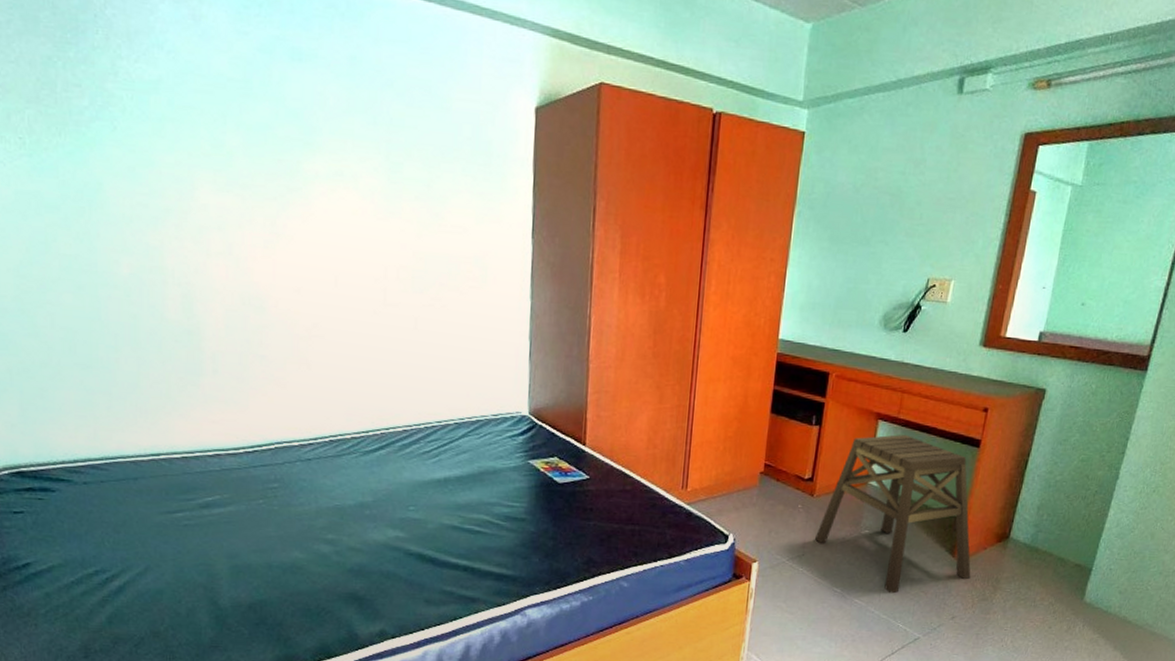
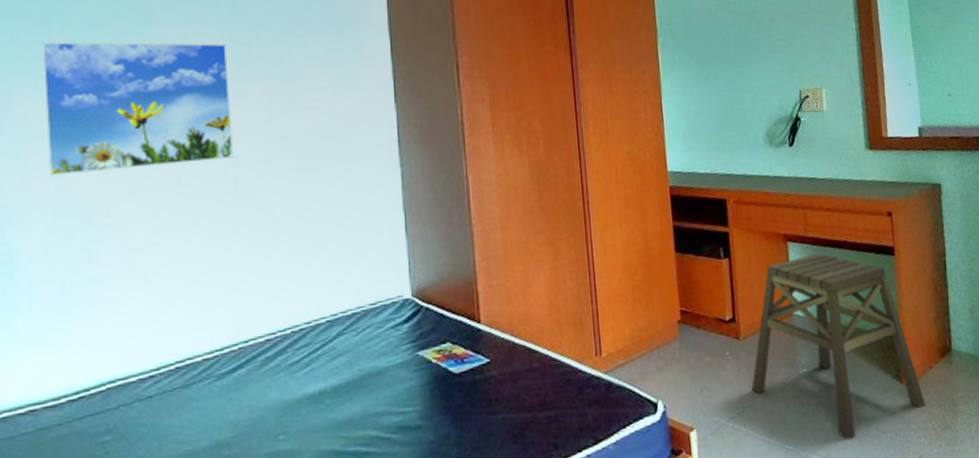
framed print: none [218,138,385,271] -> present [41,41,234,176]

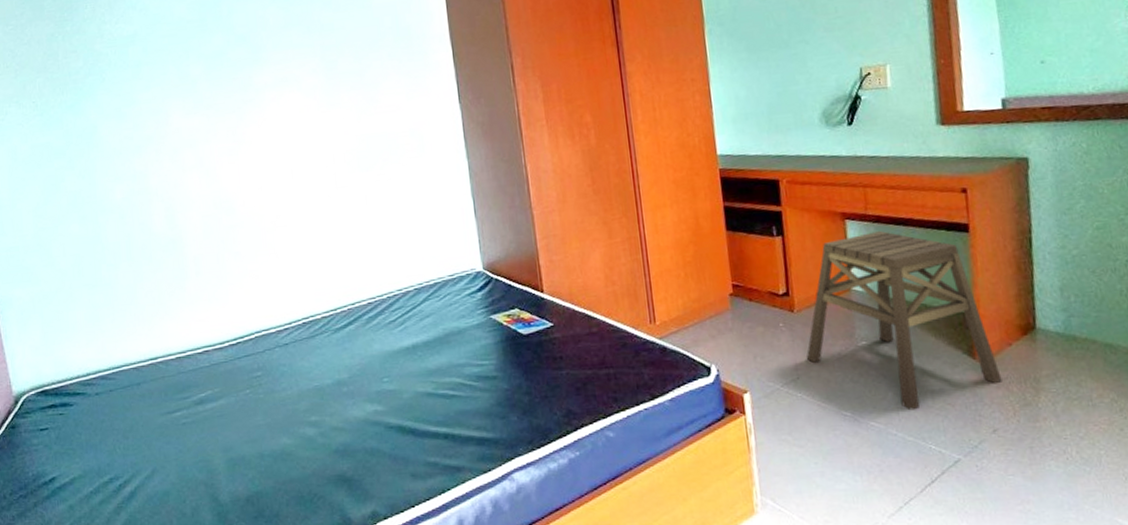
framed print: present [41,41,234,176] -> none [184,61,332,176]

